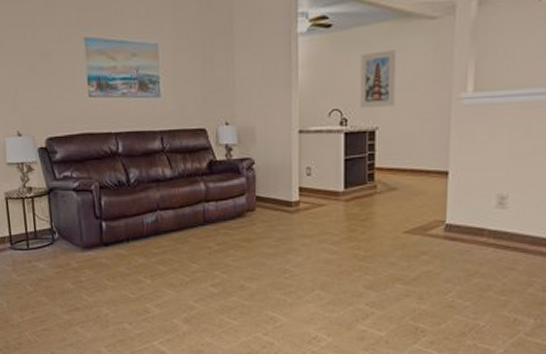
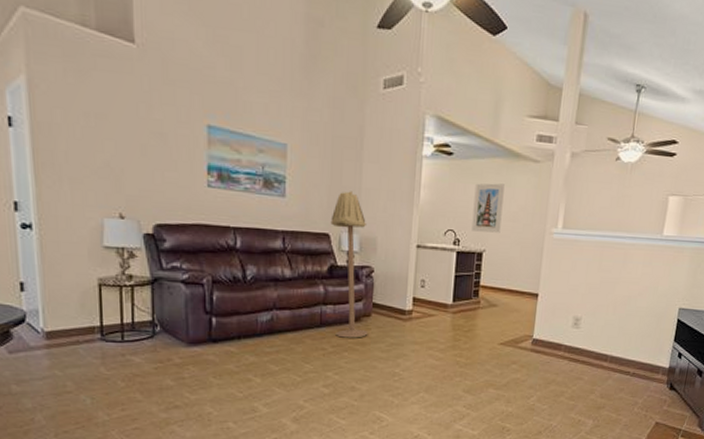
floor lamp: none [206,82,254,235] -> present [330,191,368,338]

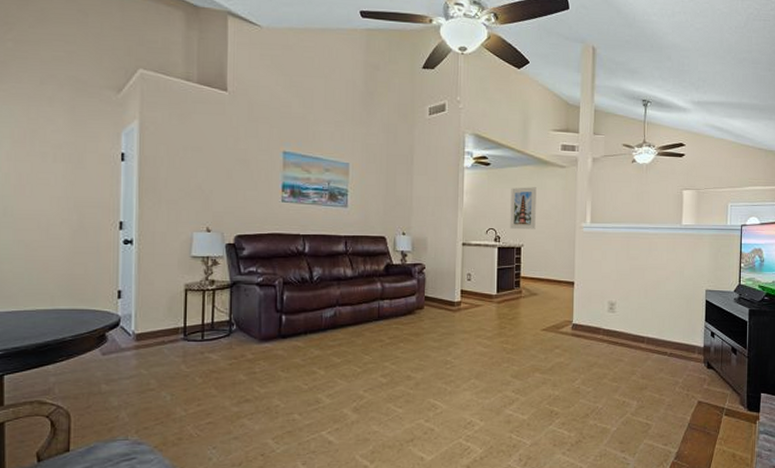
floor lamp: present [330,191,368,338] -> none [386,199,422,330]

